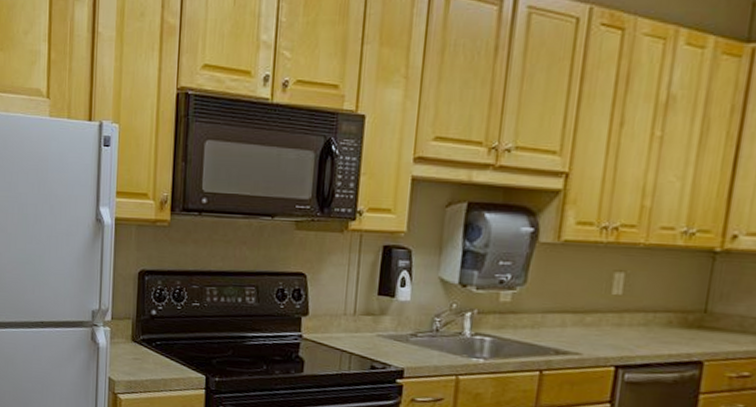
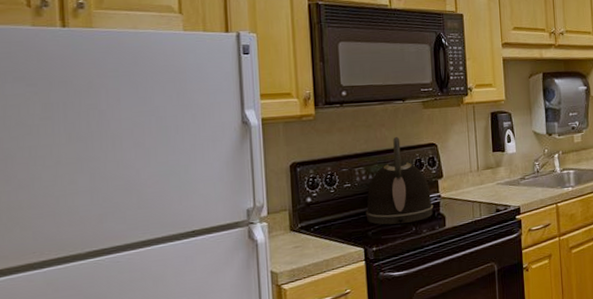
kettle: none [212,258,292,360] -> present [366,136,434,225]

